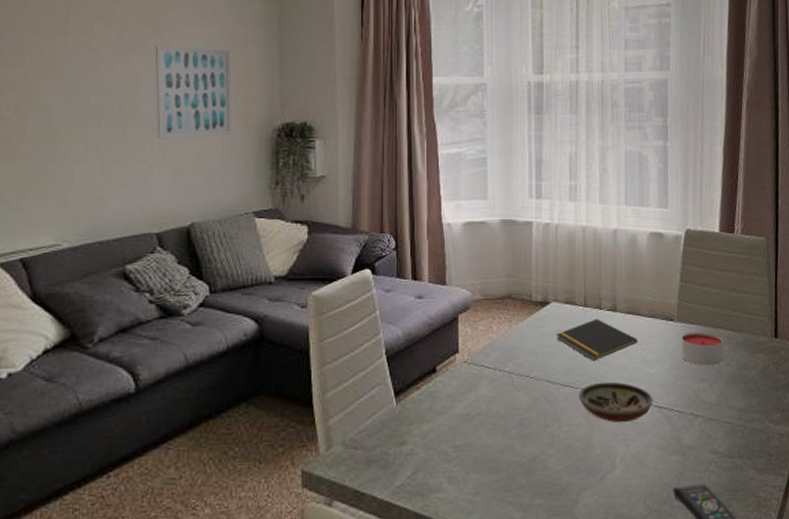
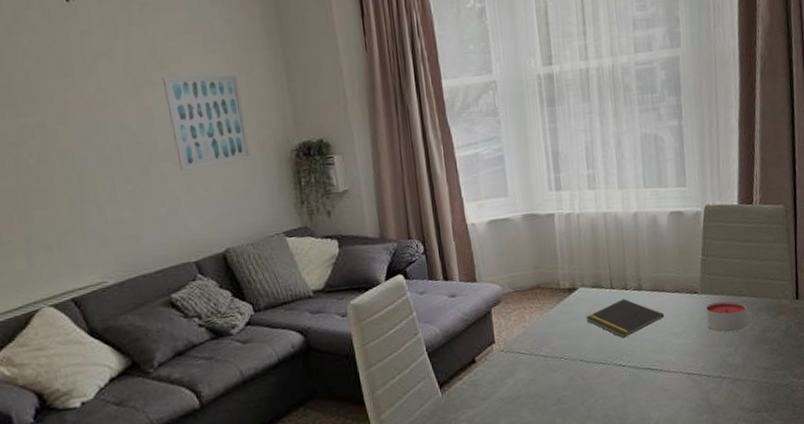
decorative bowl: present [578,381,653,423] -> none [611,354,682,392]

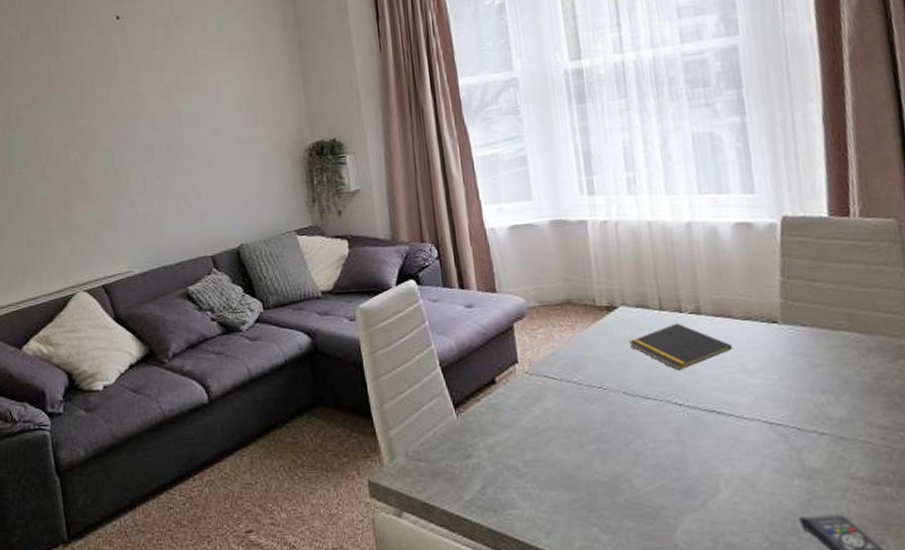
wall art: present [162,74,252,171] -> none [191,78,267,168]
candle: present [706,301,748,333] -> none [790,335,853,375]

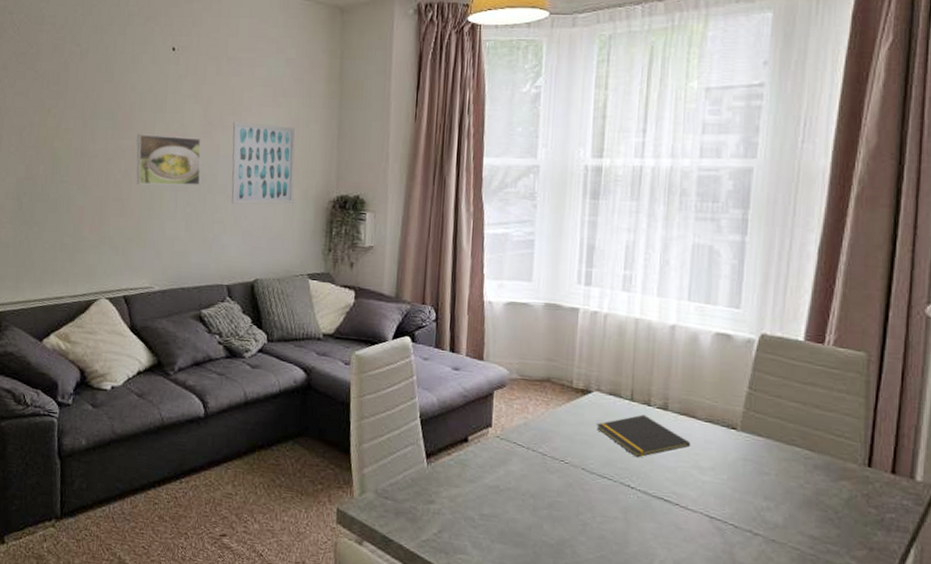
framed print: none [93,105,167,164] -> present [136,134,201,186]
wall art: none [191,78,267,168] -> present [231,122,296,205]

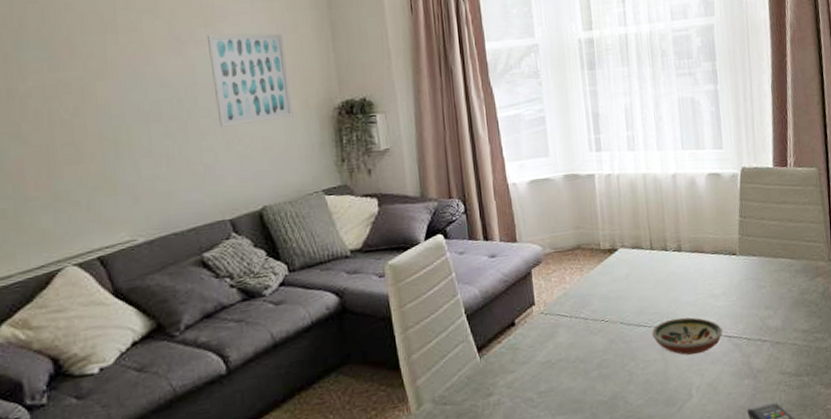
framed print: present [136,134,201,186] -> none [84,58,177,122]
notepad: present [596,414,691,458] -> none [625,260,705,300]
decorative bowl: none [616,479,704,526] -> present [651,317,723,355]

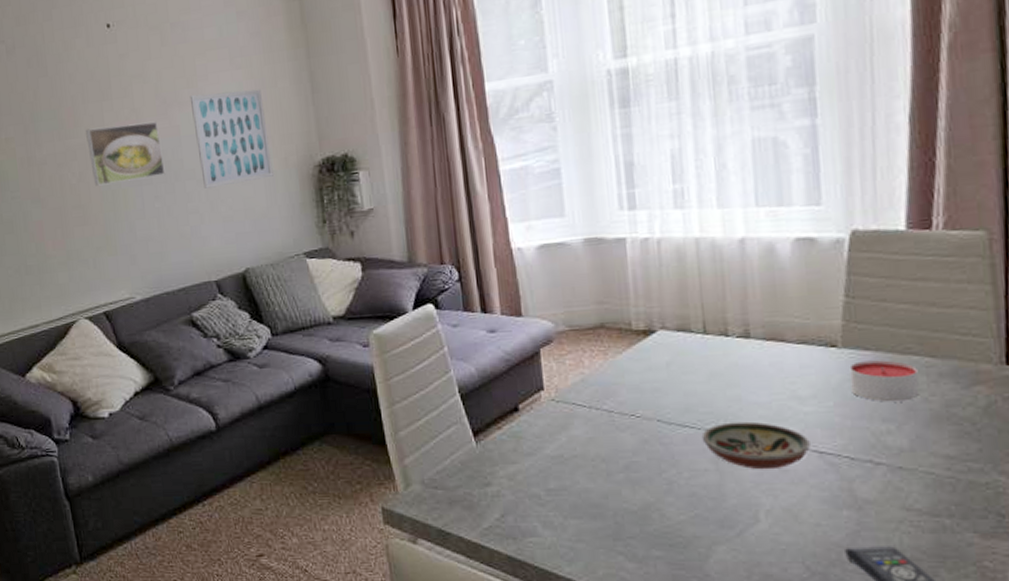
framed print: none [84,58,177,122] -> present [86,121,166,186]
candle: none [744,263,786,295] -> present [849,360,920,403]

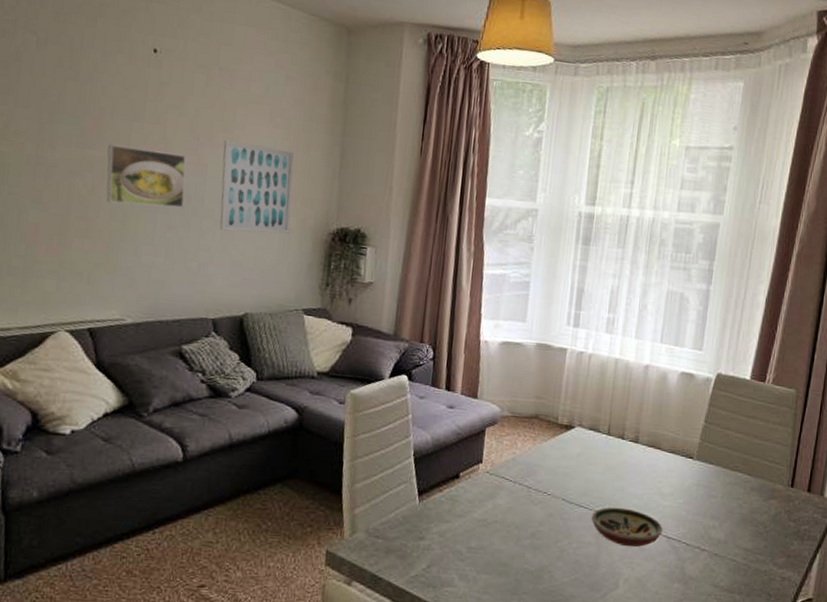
candle: present [849,360,920,403] -> none [696,471,739,506]

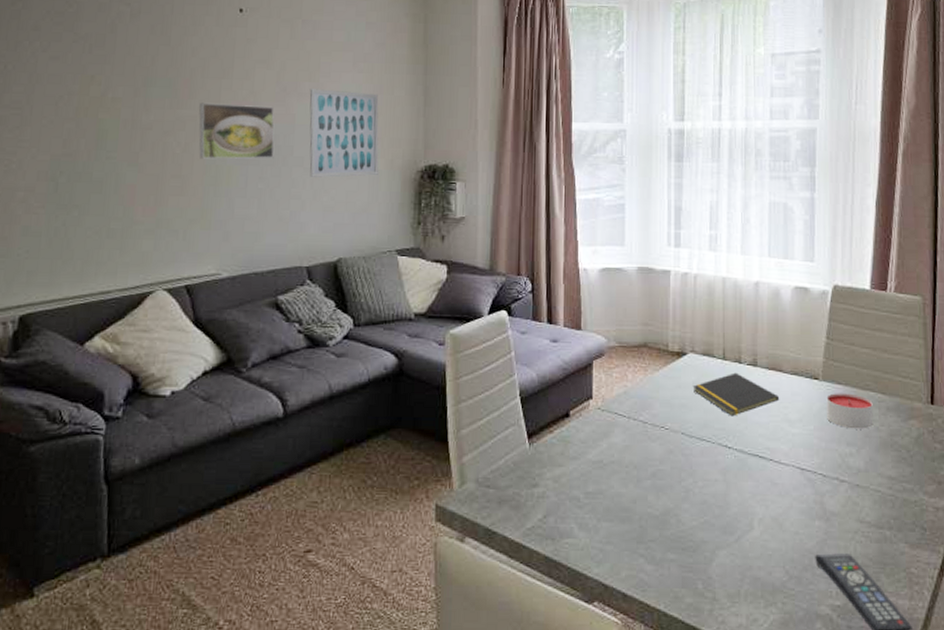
notepad: none [576,447,656,487] -> present [692,372,780,417]
decorative bowl: present [591,507,663,547] -> none [715,438,795,483]
candle: none [696,471,739,506] -> present [826,393,873,429]

